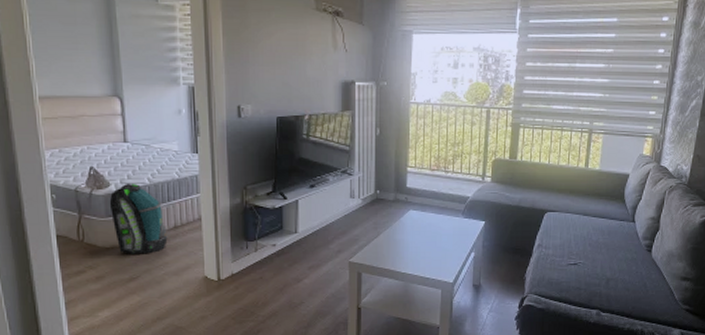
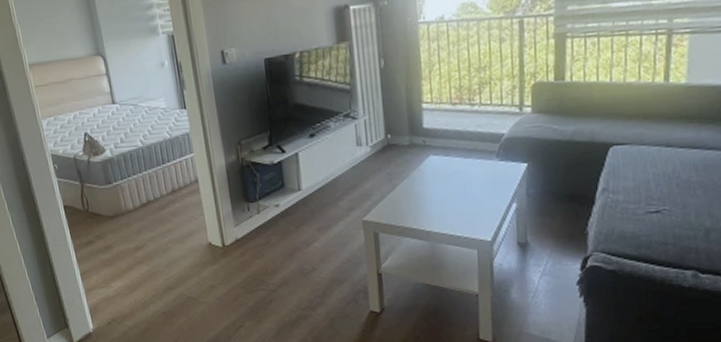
backpack: present [109,182,168,254] -> none [106,146,168,222]

